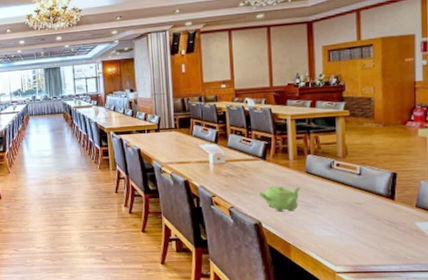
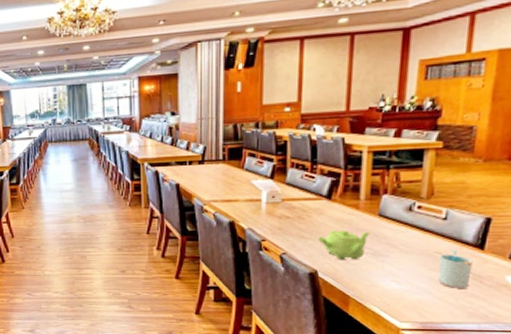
cup: none [359,200,388,235] -> present [438,249,473,290]

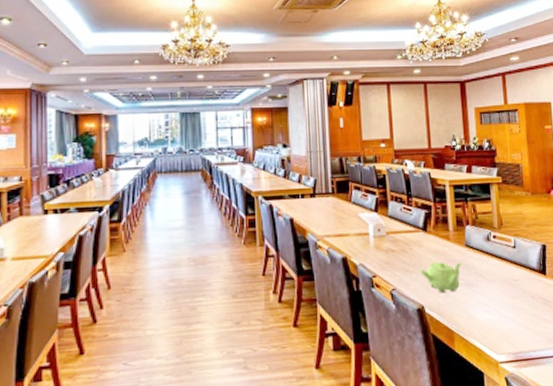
cup: present [438,249,473,290] -> none [516,276,542,316]

